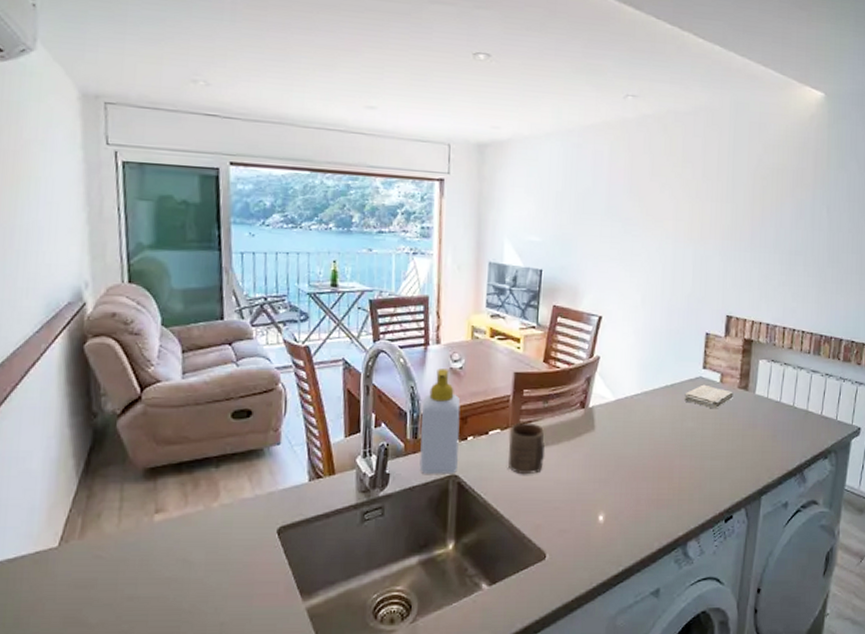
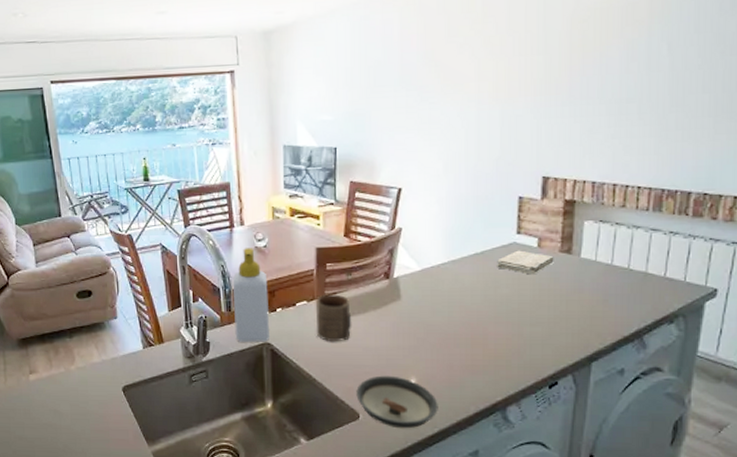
saucer: none [544,511,624,569] -> present [356,375,438,429]

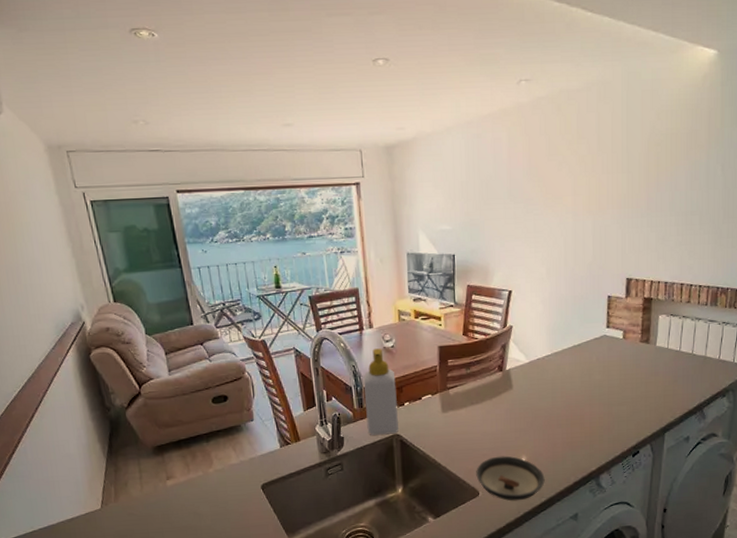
cup: present [316,294,352,342] -> none [440,387,472,430]
washcloth: present [497,250,554,275] -> none [591,342,636,362]

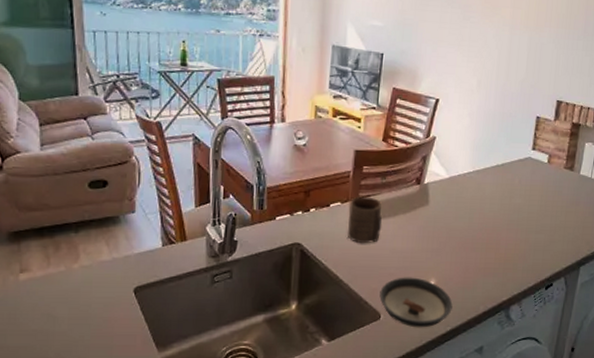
soap bottle: present [363,348,398,435] -> none [265,145,304,242]
cup: none [440,387,472,430] -> present [348,196,383,244]

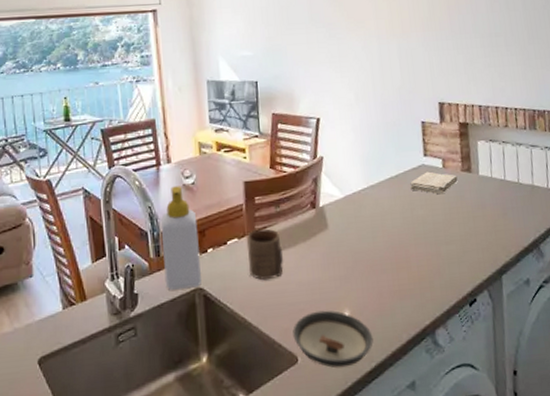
soap bottle: none [265,145,304,242] -> present [160,186,201,290]
washcloth: none [513,164,560,187] -> present [410,171,458,195]

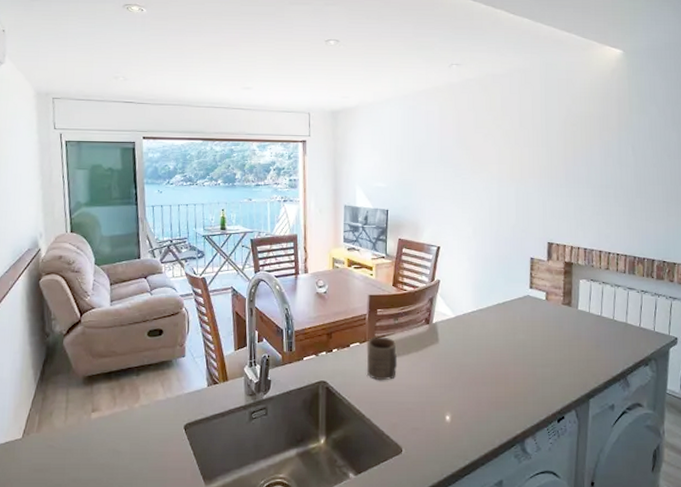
soap bottle: present [160,186,201,290] -> none [294,293,326,380]
saucer: present [293,310,373,369] -> none [400,411,469,462]
washcloth: present [410,171,458,195] -> none [515,302,558,323]

